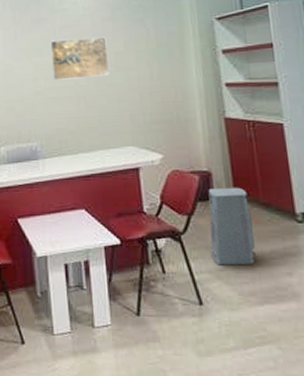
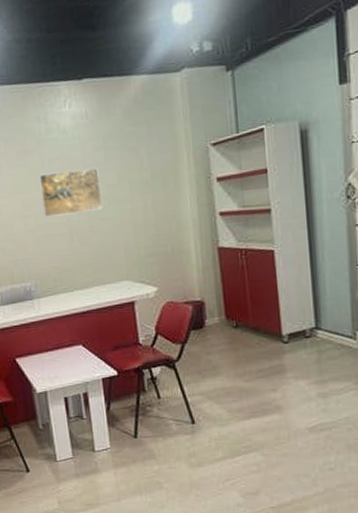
air purifier: present [208,187,256,266] -> none [201,314,244,388]

